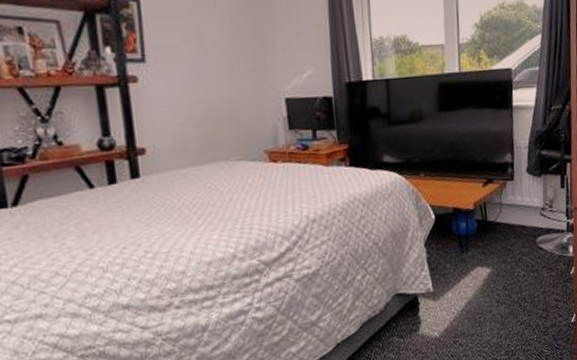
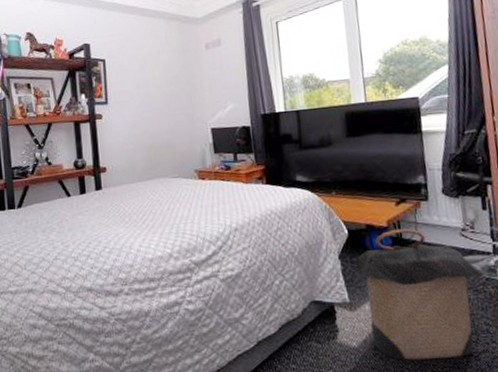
laundry hamper: none [438,210,559,344] -> present [352,228,486,360]

